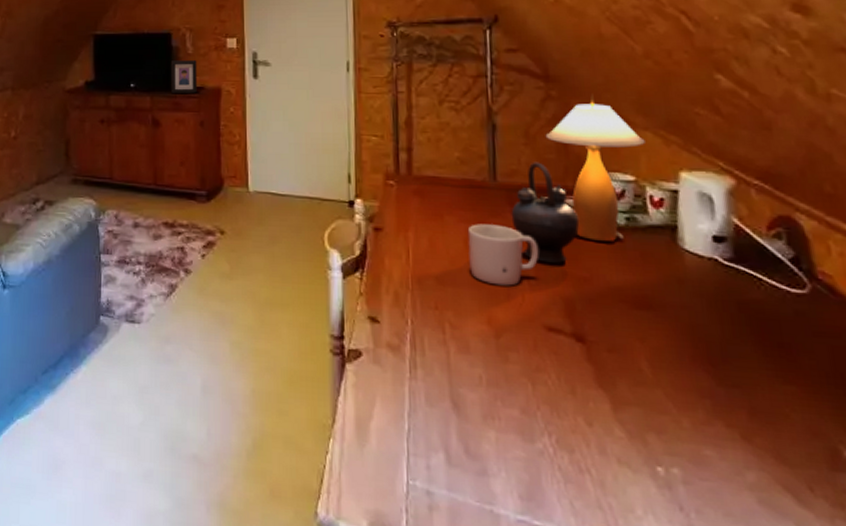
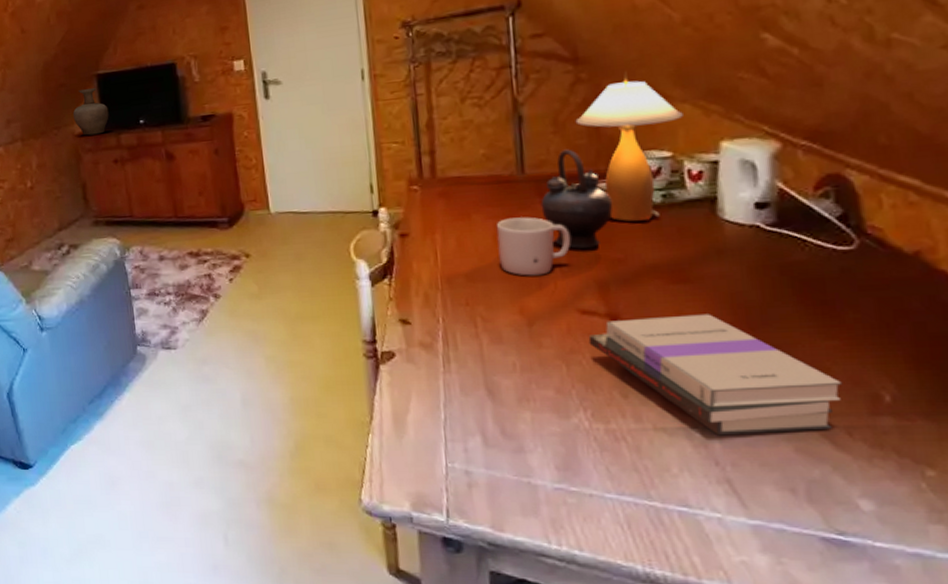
vase: none [65,47,101,93] -> present [72,88,109,136]
picture frame: present [170,60,197,93] -> none [178,88,208,124]
books: none [554,341,802,482] -> present [588,314,843,436]

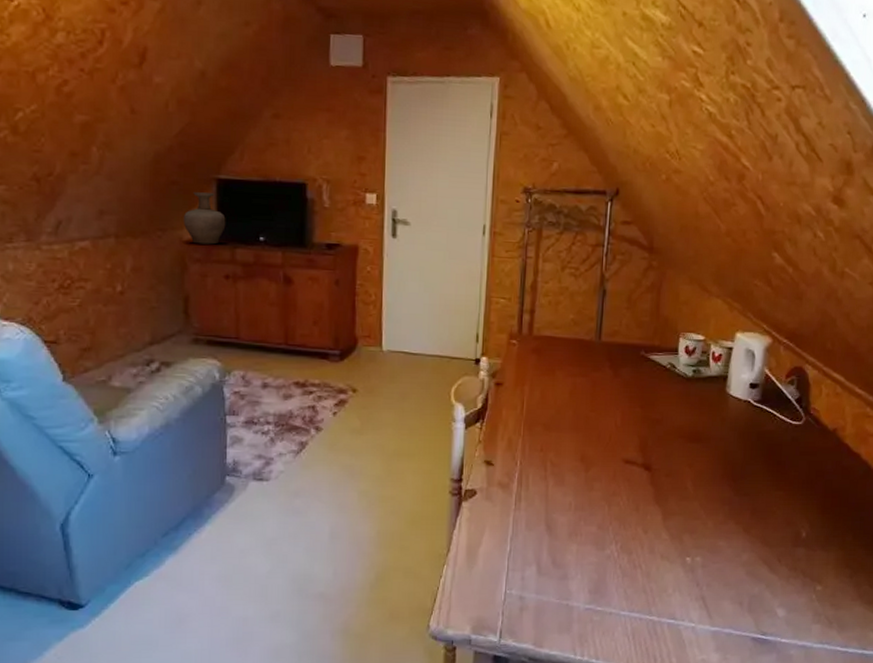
mug: present [496,217,571,276] -> none [571,377,627,429]
teapot: present [540,149,612,249] -> none [609,323,659,408]
table lamp: present [575,71,683,222] -> none [643,265,716,390]
books: present [588,314,843,436] -> none [627,467,781,563]

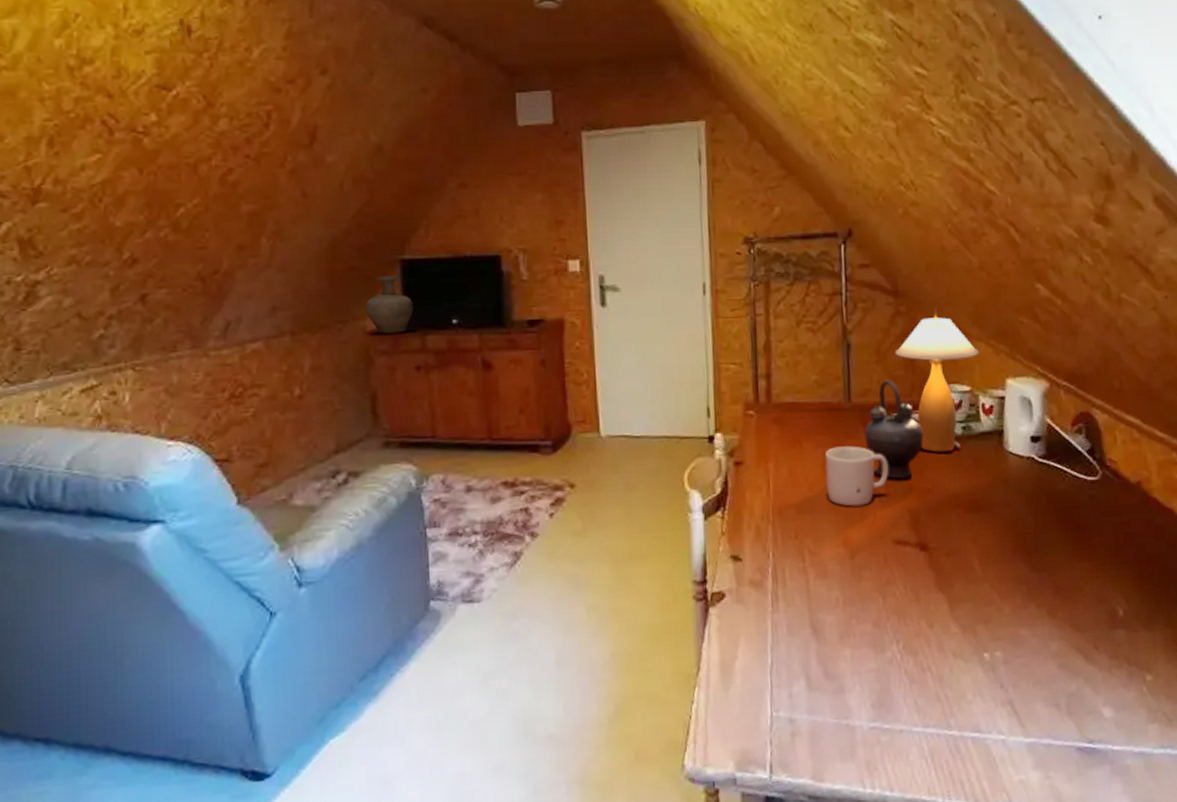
mug: none [571,377,627,429] -> present [824,446,889,507]
teapot: none [609,323,659,408] -> present [864,379,923,478]
table lamp: none [643,265,716,390] -> present [895,308,979,453]

